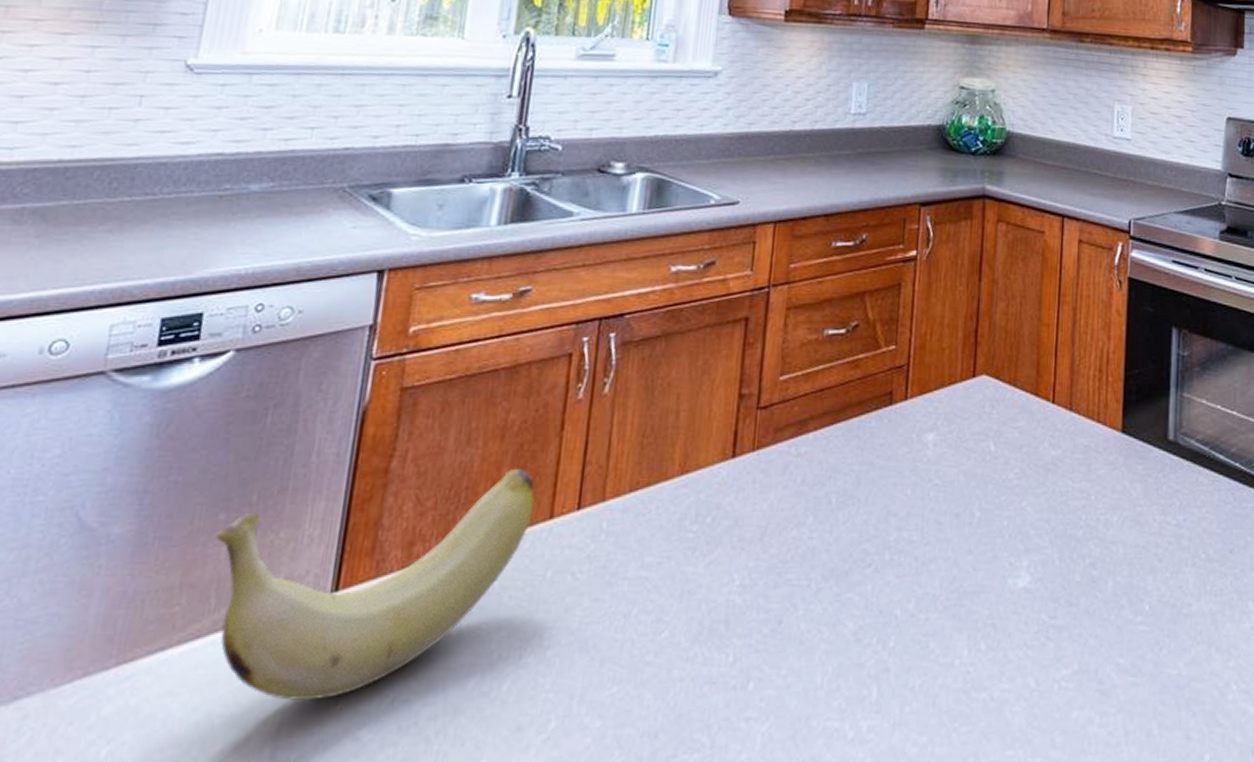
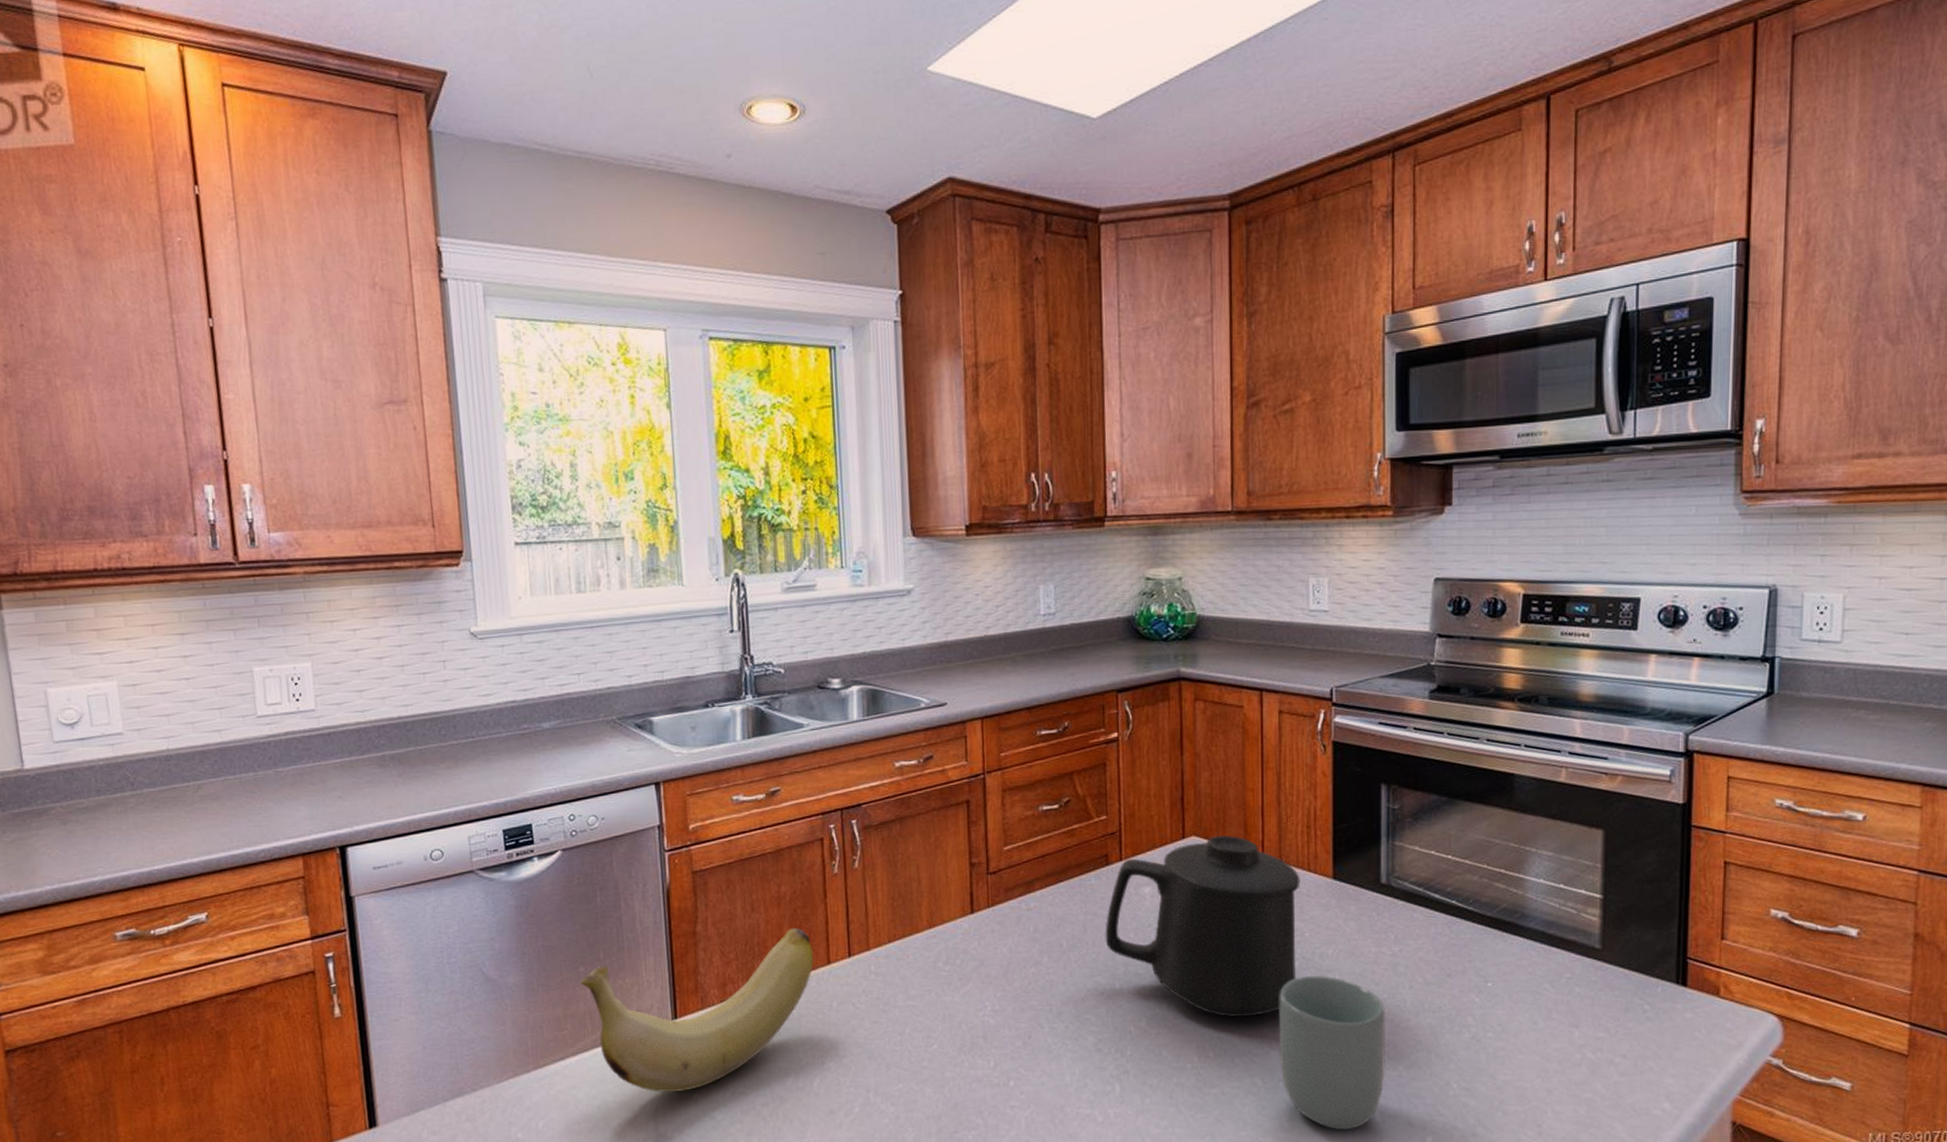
mug: none [879,376,1090,599] -> present [1105,836,1301,1018]
cup: none [1055,547,1168,747] -> present [1278,975,1386,1130]

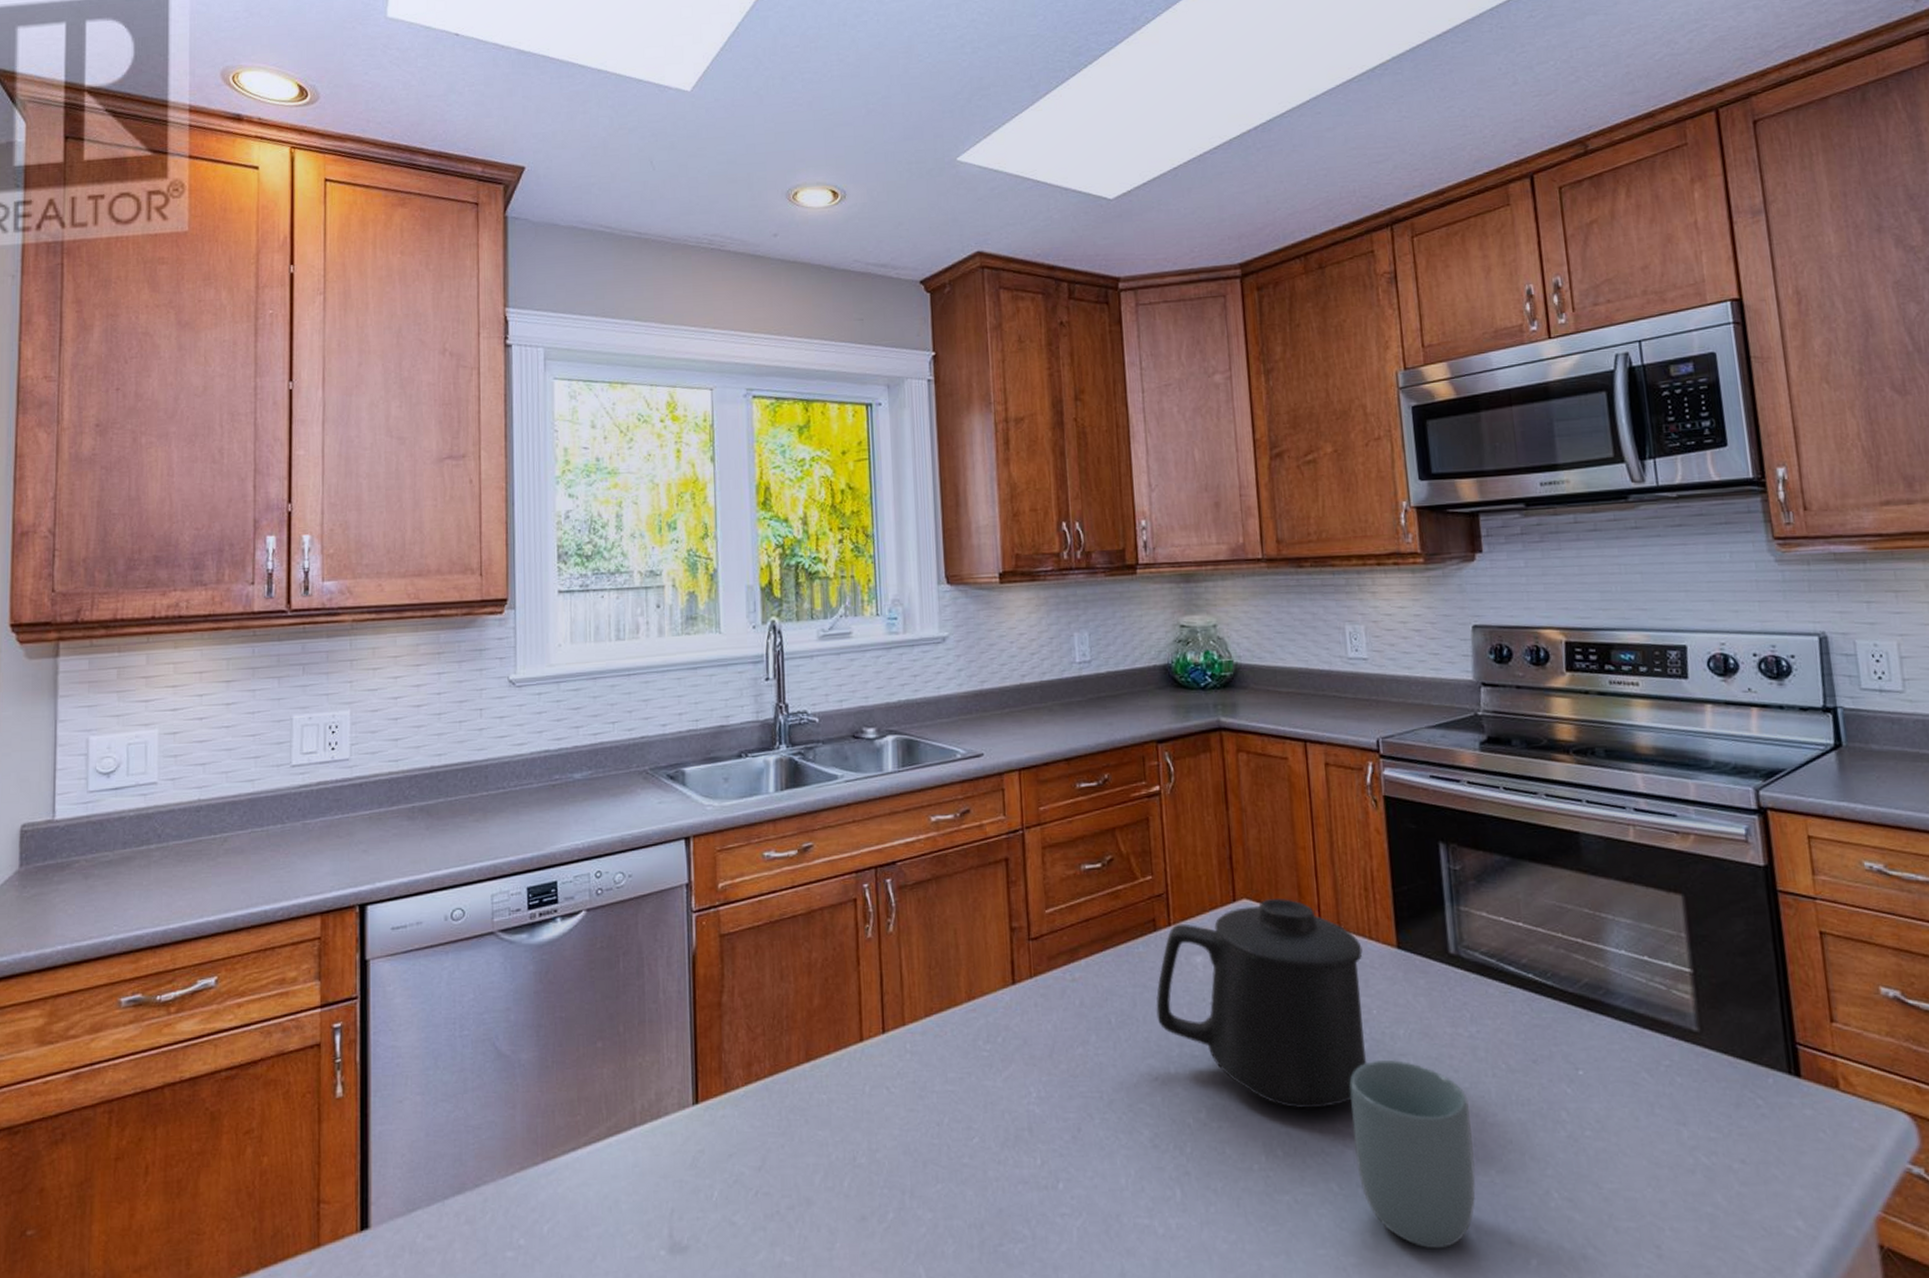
banana: present [580,927,814,1093] -> none [597,999,846,1192]

